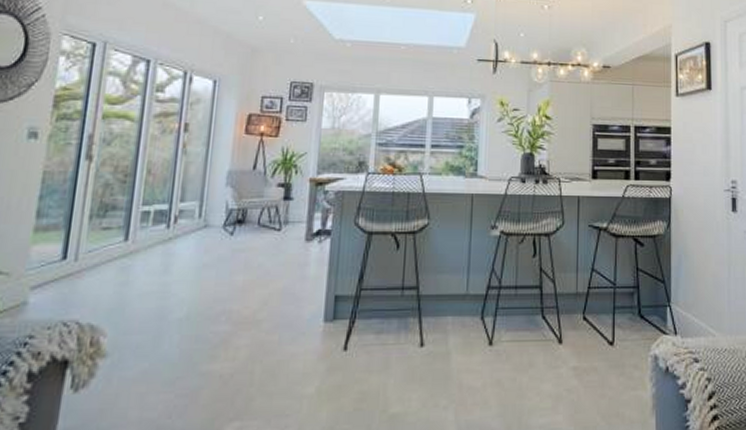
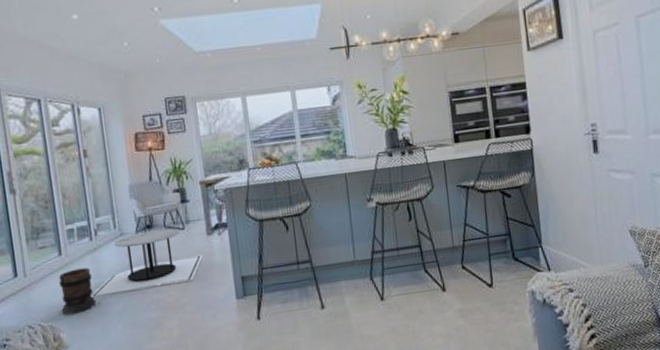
wooden barrel: none [110,260,158,315] -> present [59,267,97,315]
coffee table: none [151,227,296,297] -> present [91,228,204,297]

